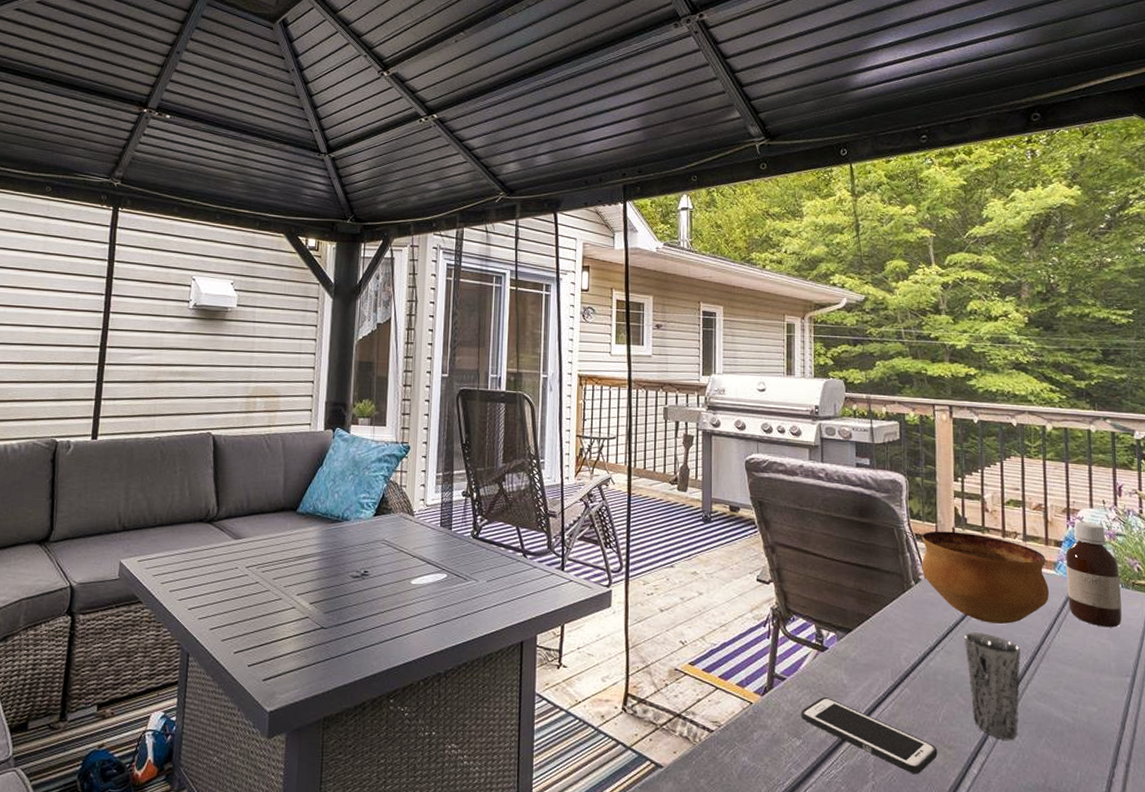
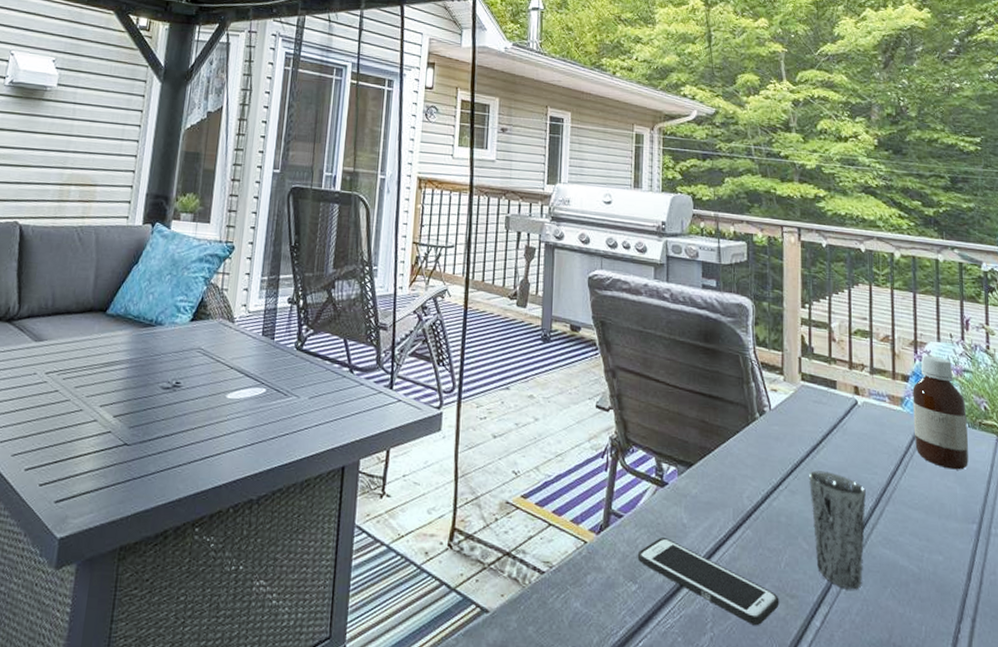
bowl: present [921,531,1049,624] -> none [767,360,895,463]

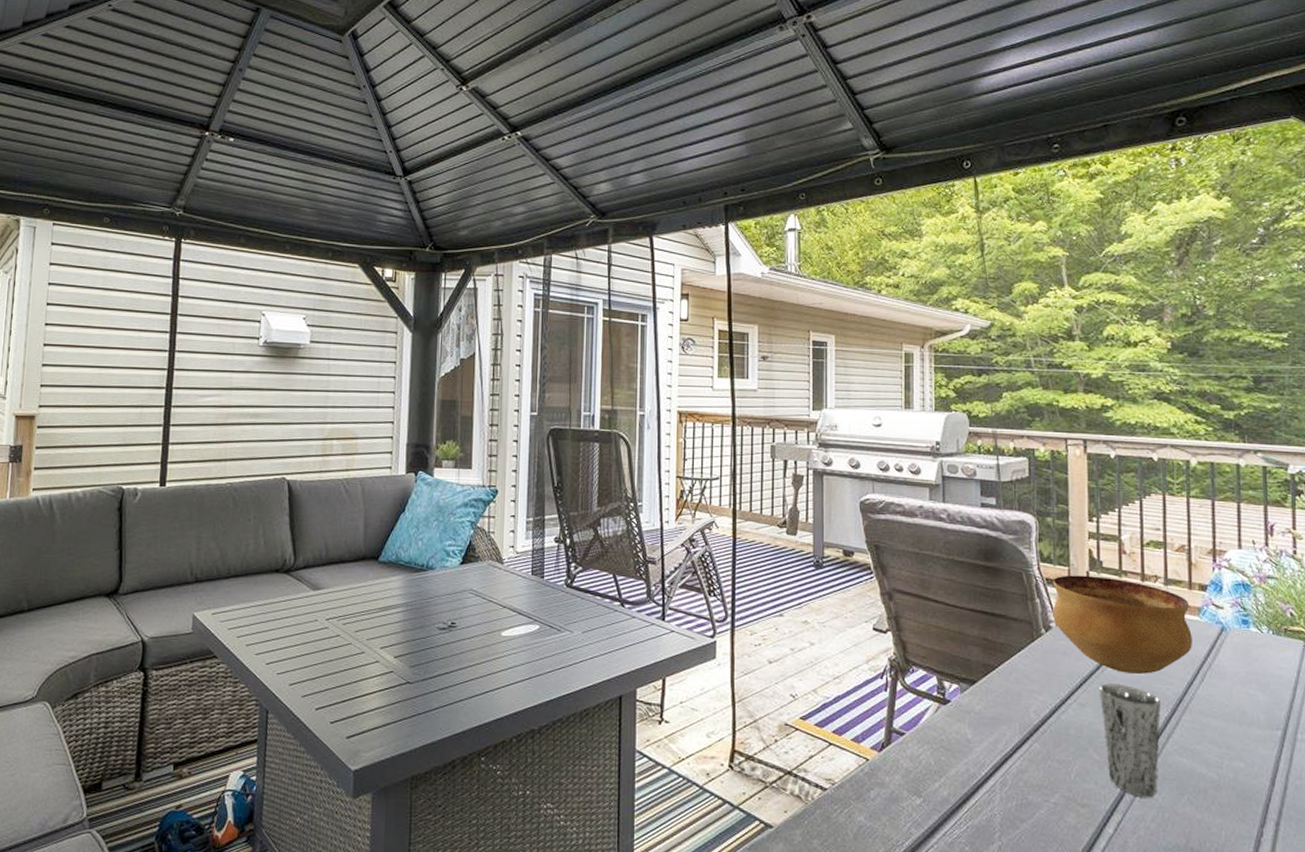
cell phone: present [637,538,779,626] -> none [921,753,1070,835]
bowl: none [767,360,895,463] -> present [1052,575,1192,674]
bottle: present [912,355,968,470] -> none [1211,563,1273,678]

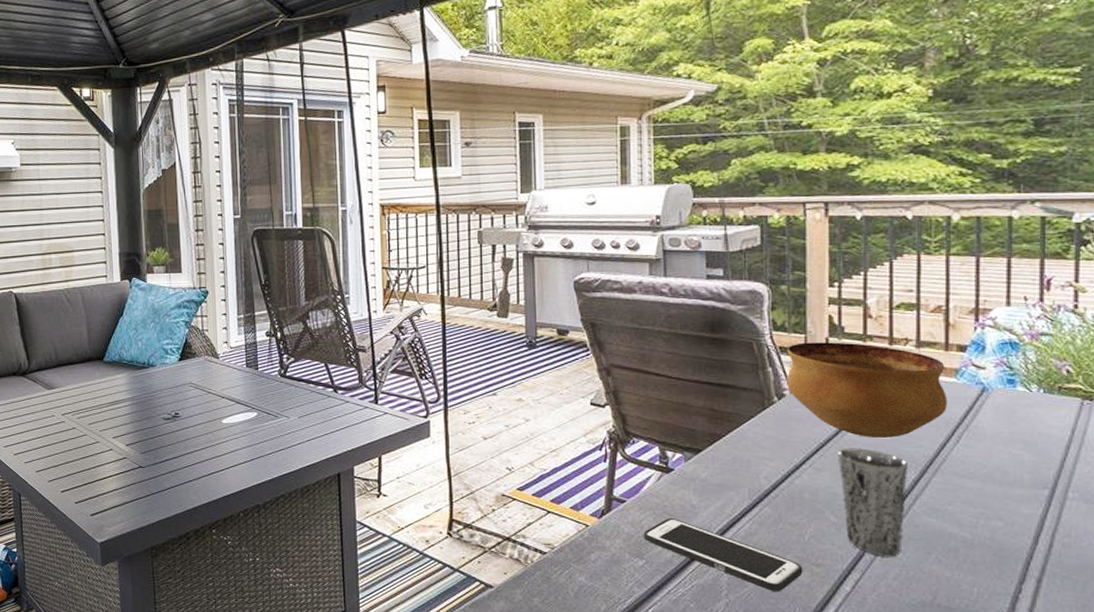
cell phone: none [921,753,1070,835] -> present [643,518,803,592]

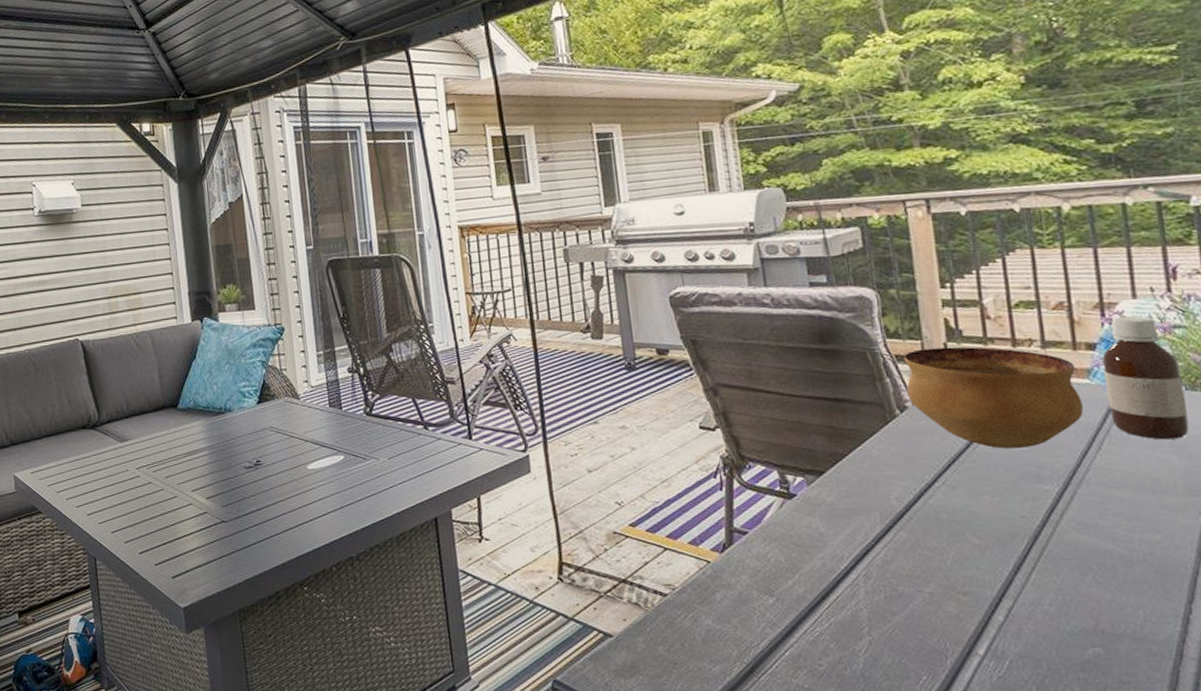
cell phone: present [643,518,803,592] -> none [770,549,950,626]
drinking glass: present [838,448,907,557] -> none [972,461,1054,581]
bottle: none [971,322,1042,437] -> present [1102,316,1189,440]

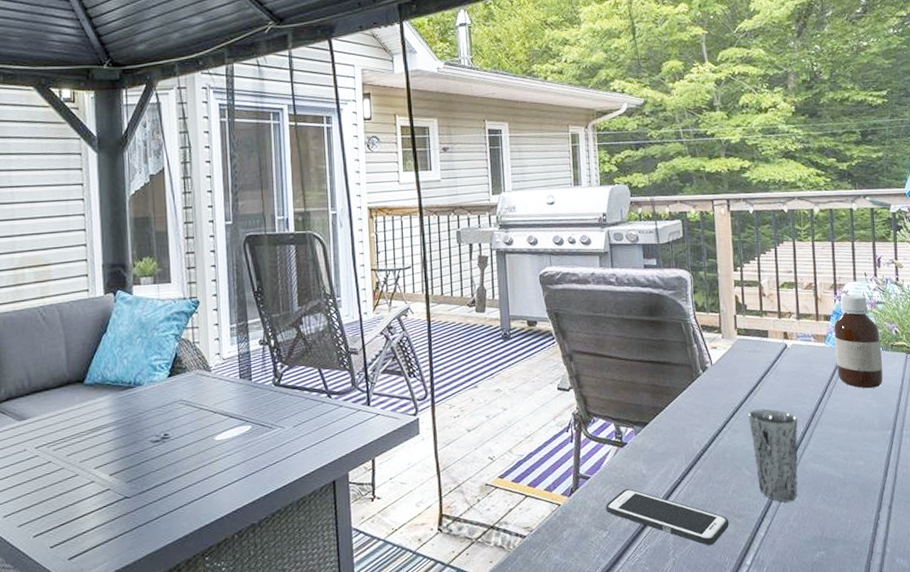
cell phone: none [770,549,950,626] -> present [605,489,729,546]
bowl: present [903,346,1083,449] -> none [707,318,821,399]
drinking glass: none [972,461,1054,581] -> present [749,409,798,502]

